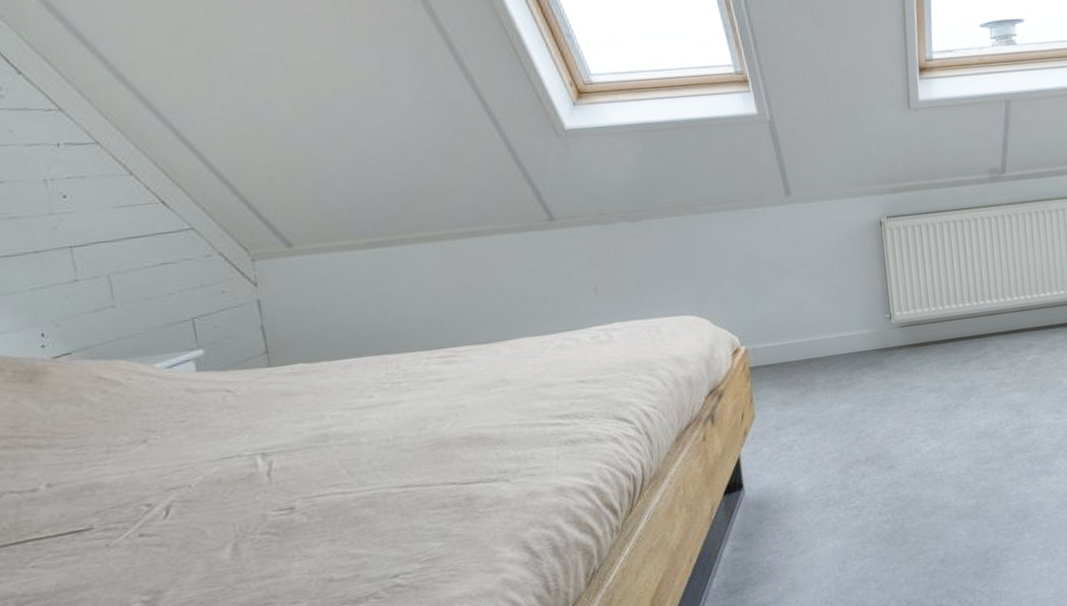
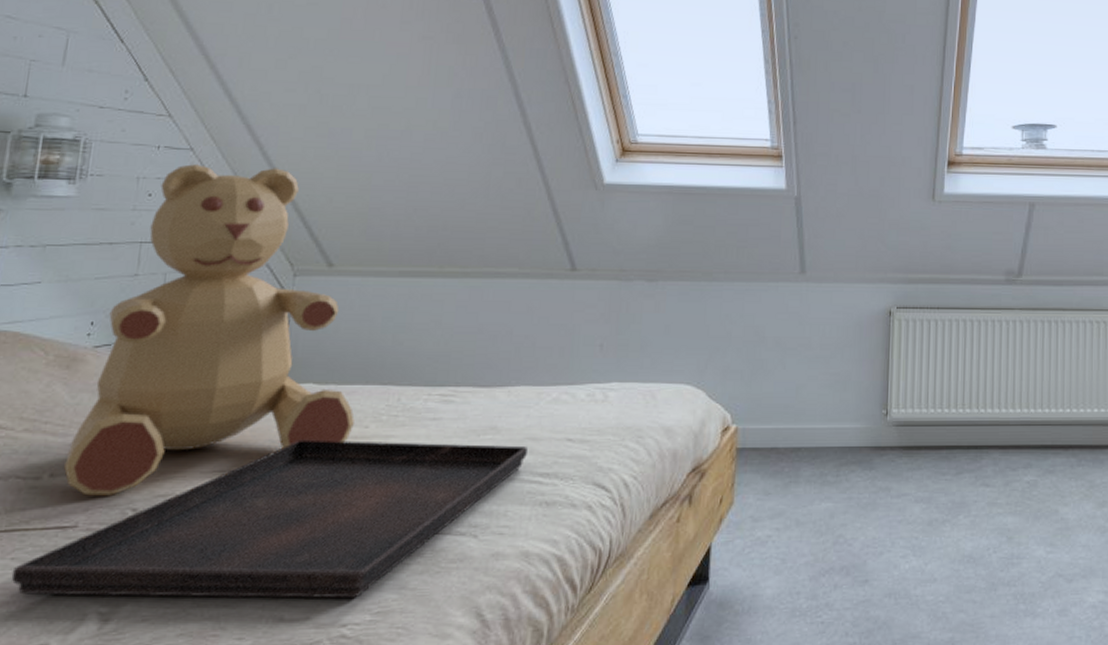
serving tray: none [37,393,542,597] -> present [11,439,527,599]
teddy bear: none [58,152,357,499] -> present [64,164,354,496]

